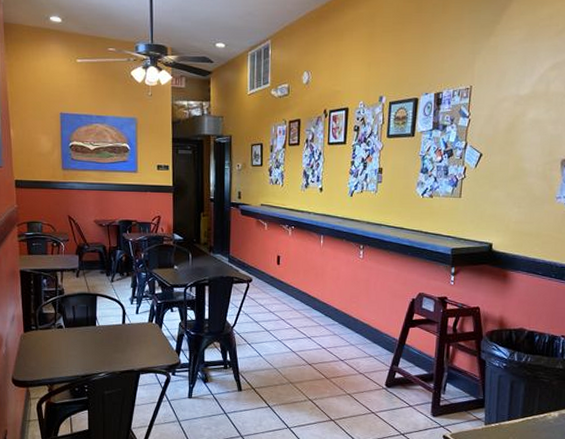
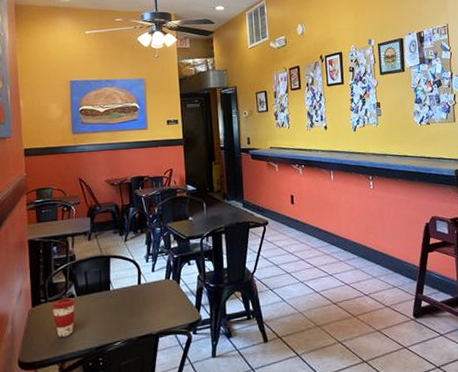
coffee cup: none [42,328,64,363] -> present [52,298,76,337]

